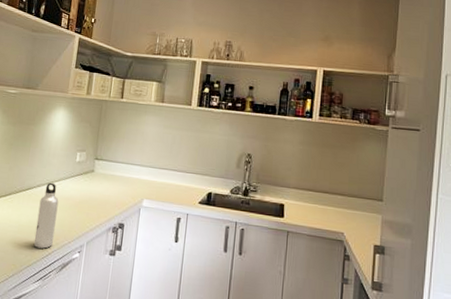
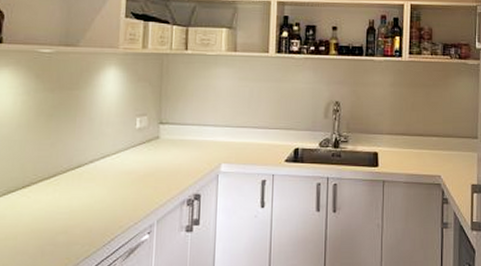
water bottle: present [34,182,59,249] -> none [91,156,118,235]

